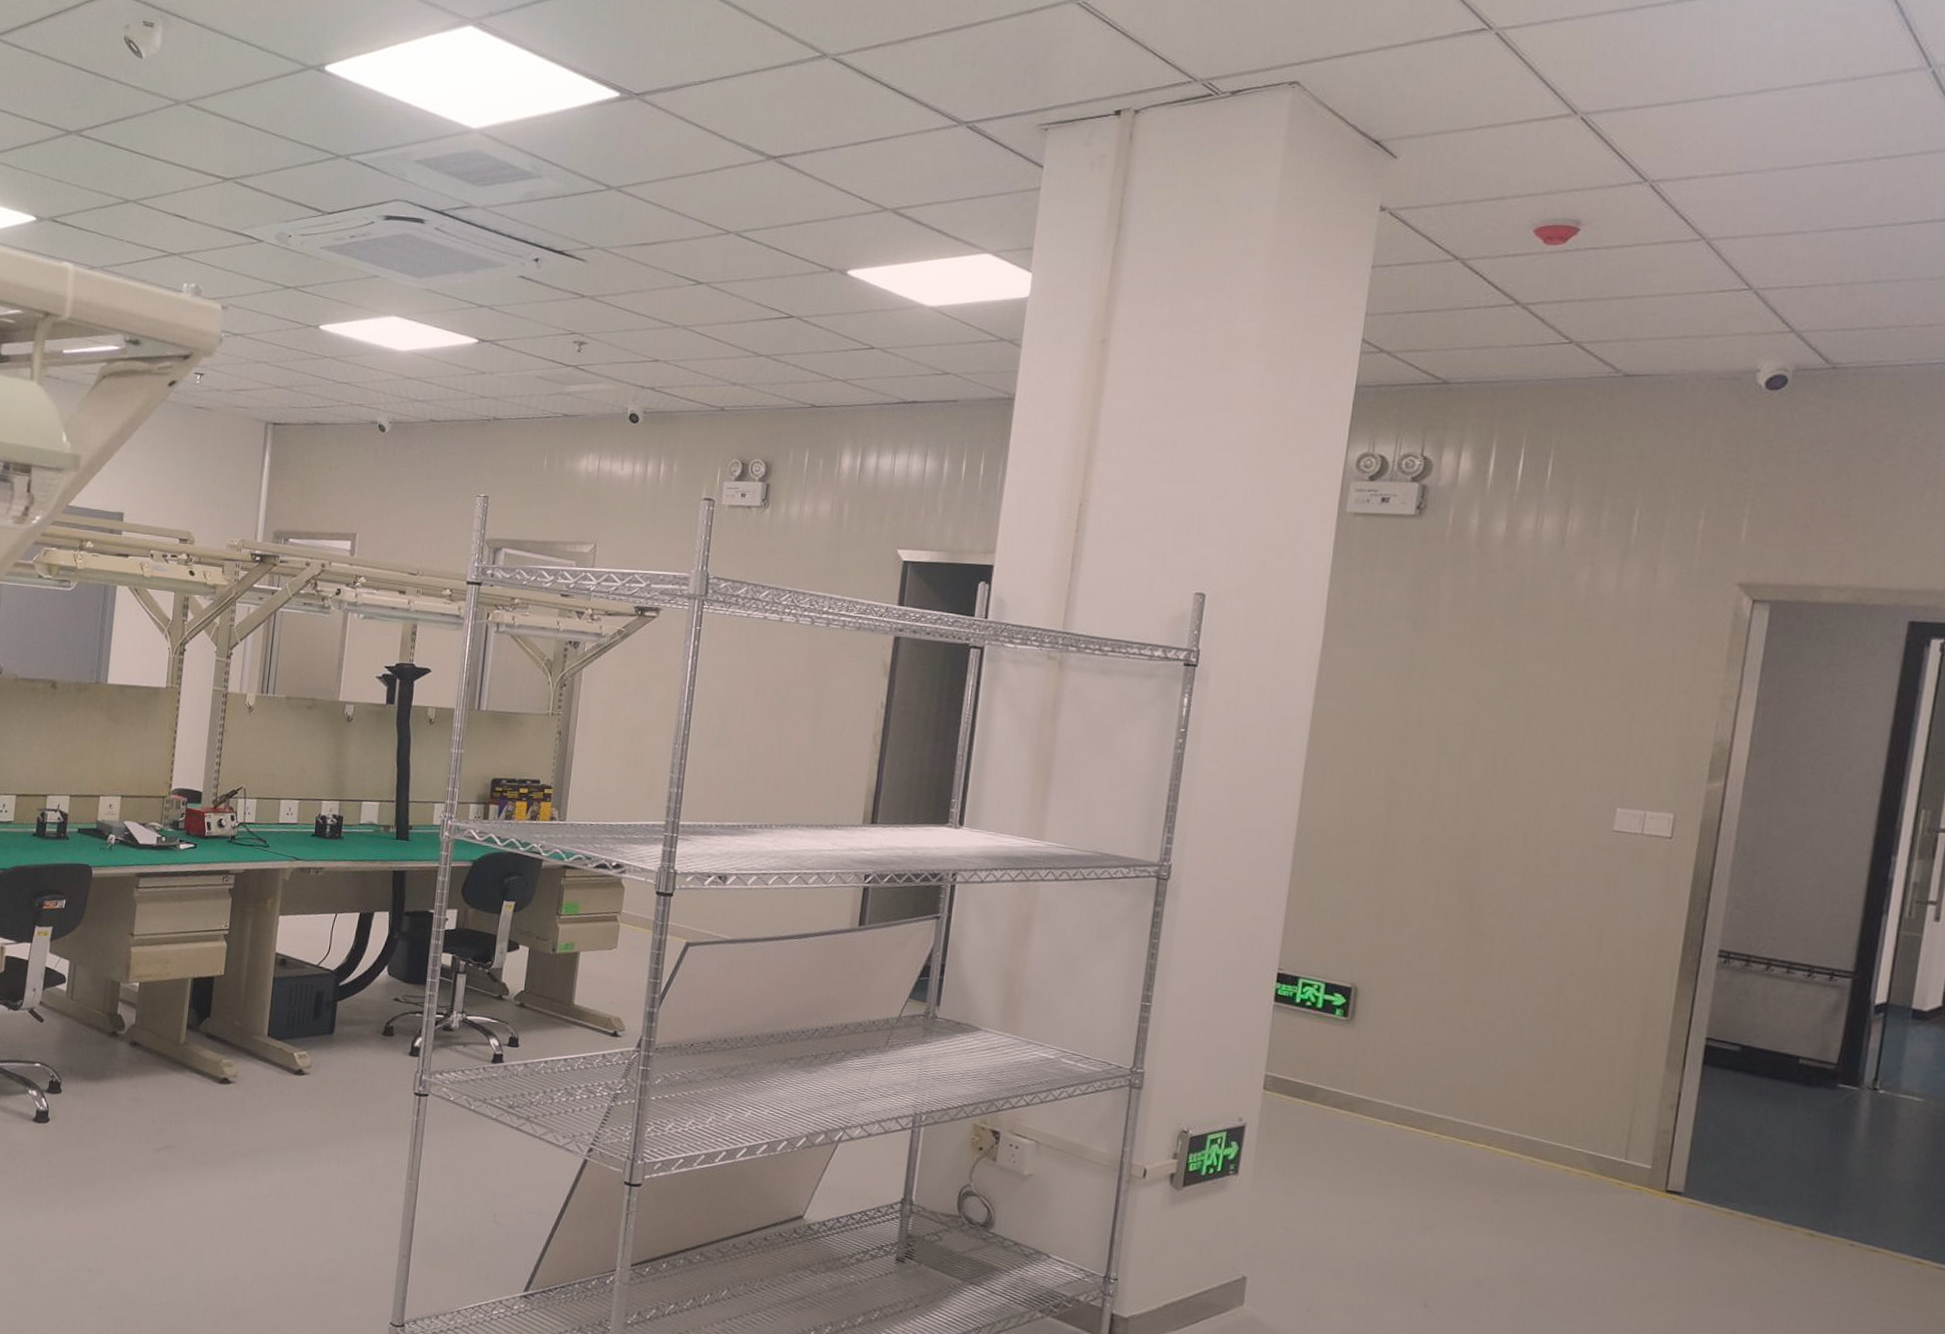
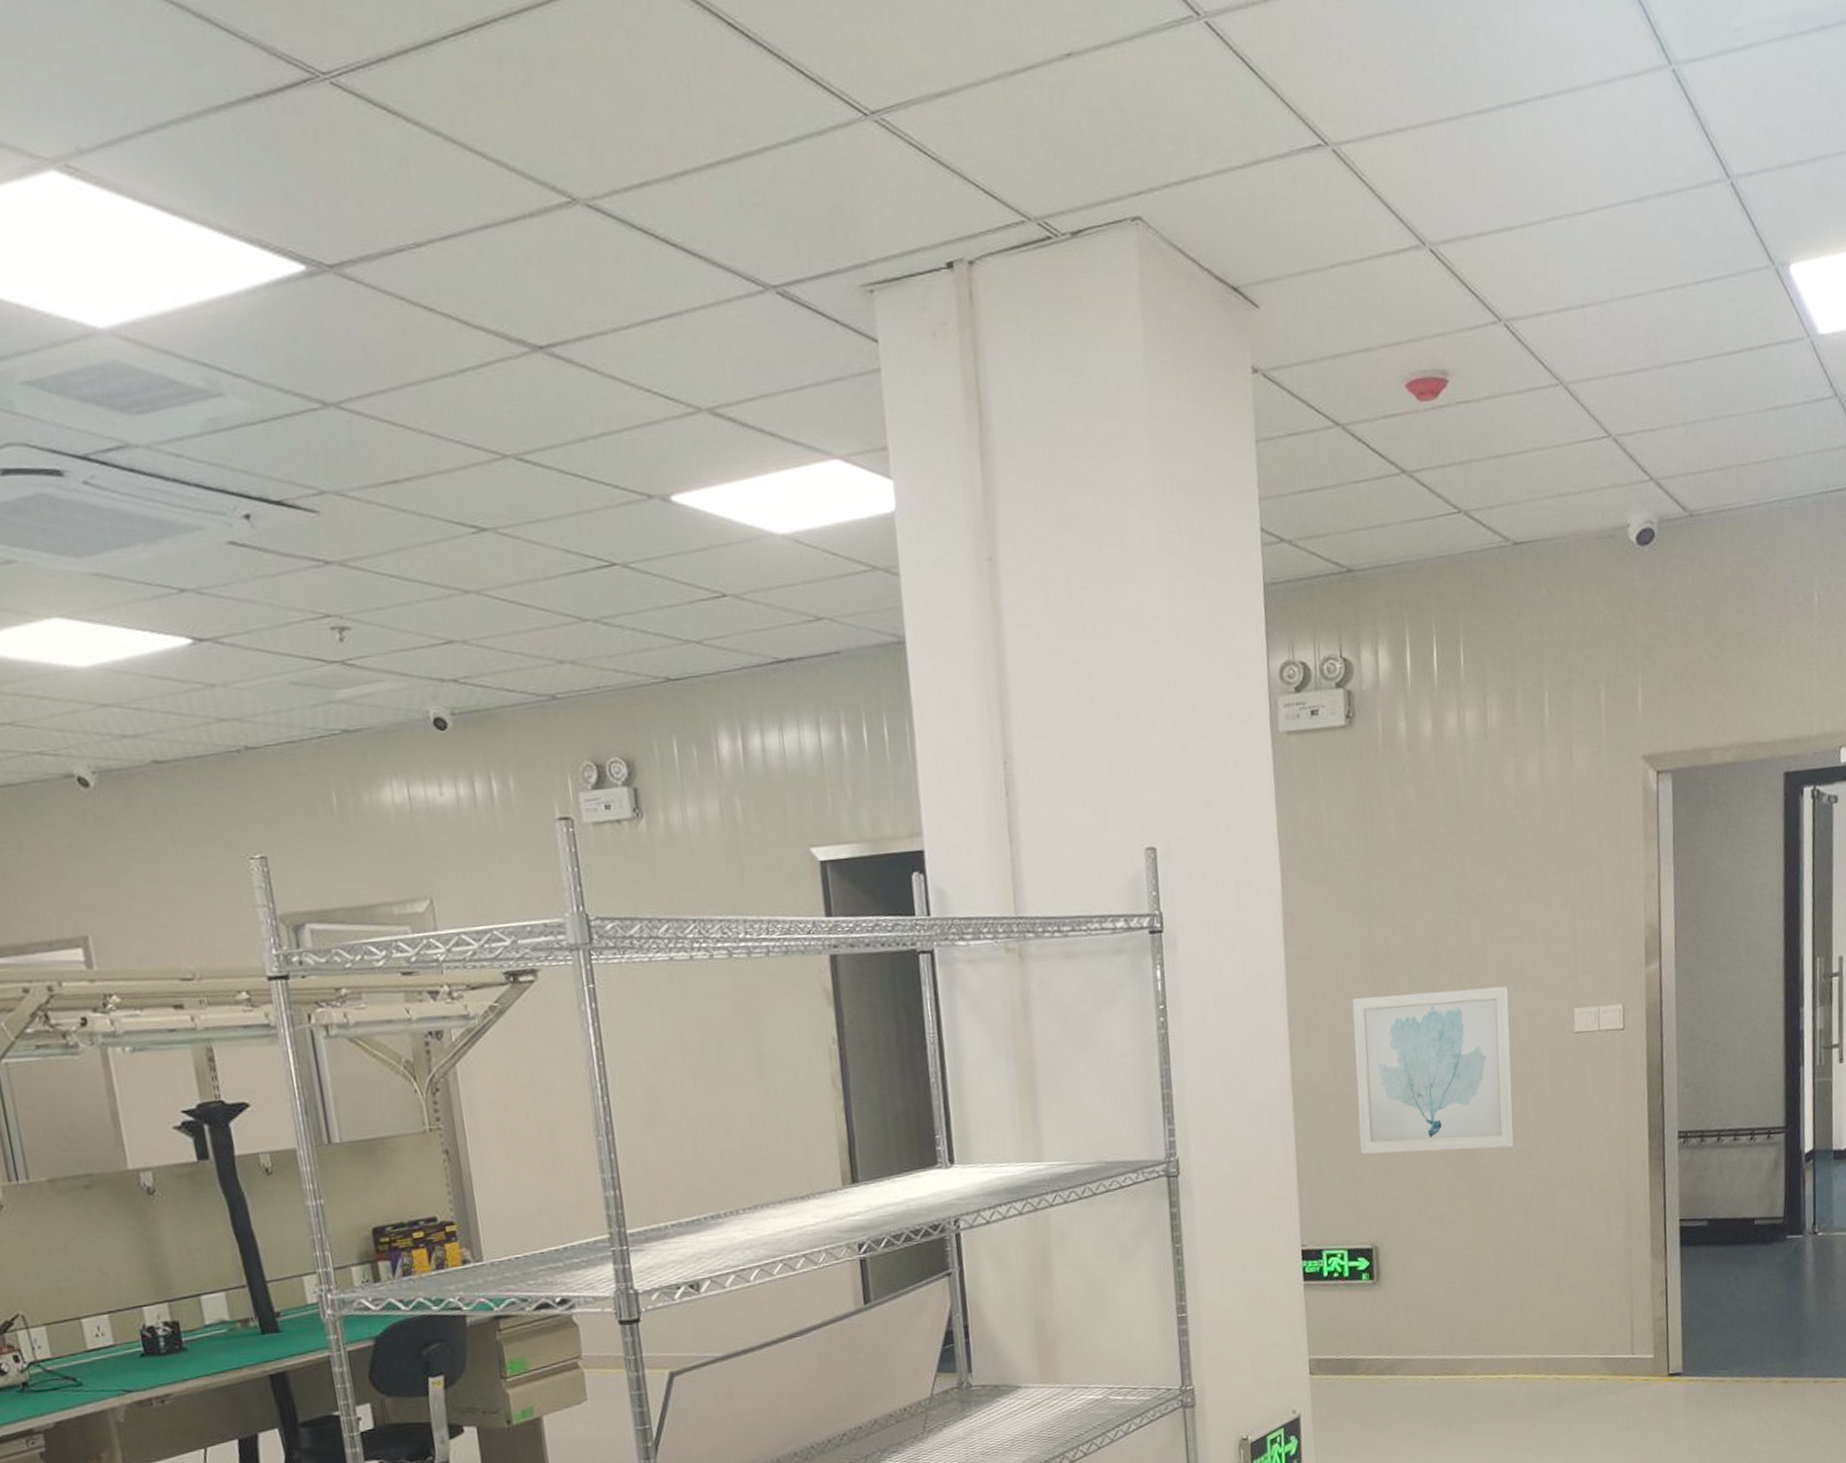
wall art: none [1356,757,1546,926] -> present [1352,986,1515,1155]

